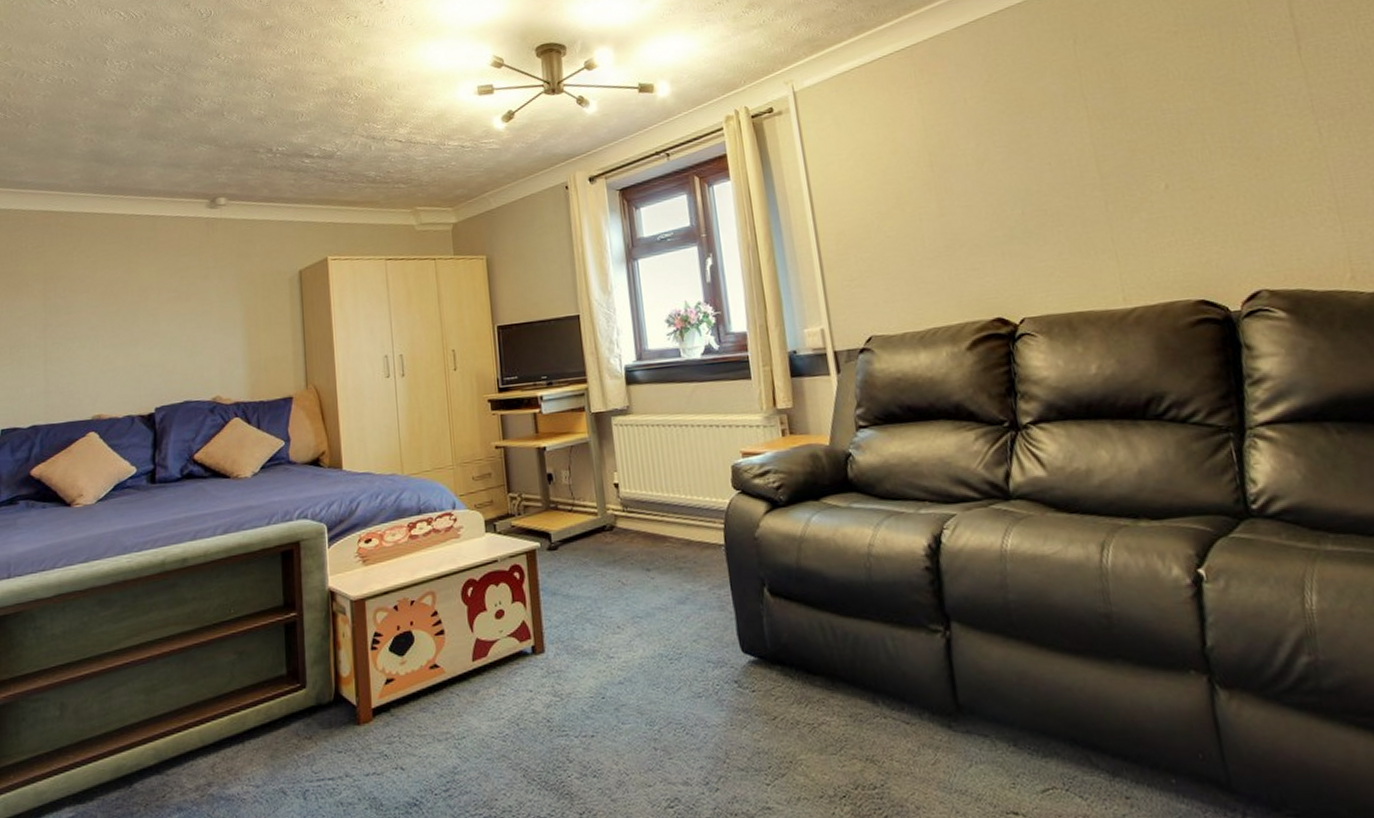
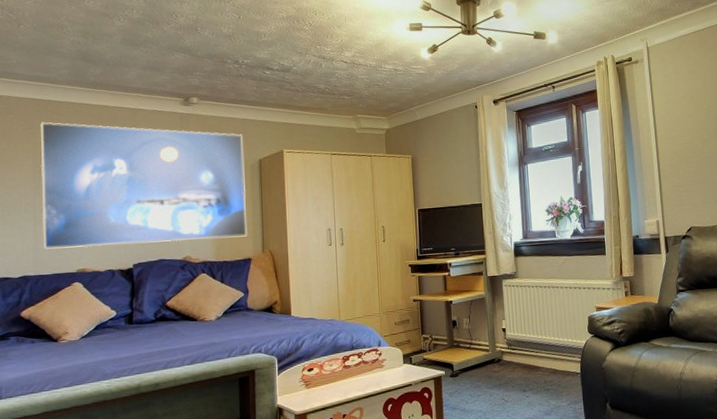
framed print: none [51,237,288,393] -> present [40,122,248,250]

